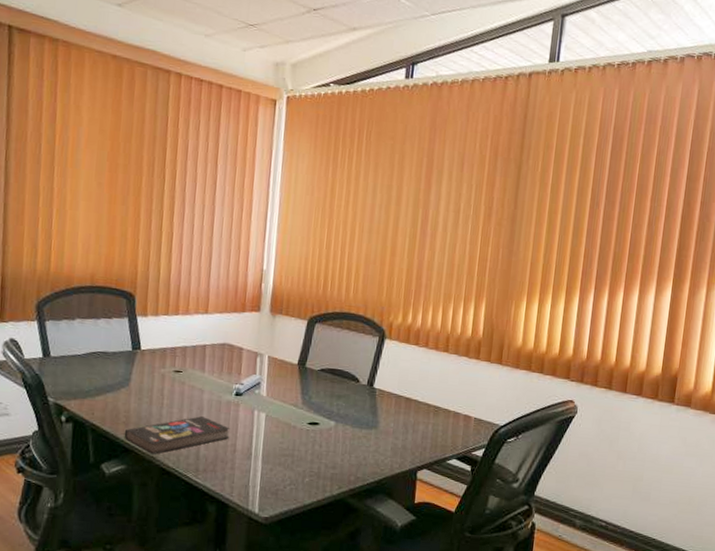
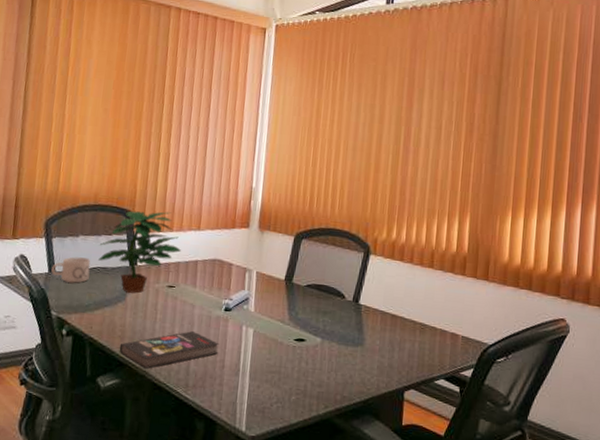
mug: none [46,341,90,369] -> present [51,256,91,284]
potted plant: none [98,293,188,379] -> present [98,211,181,294]

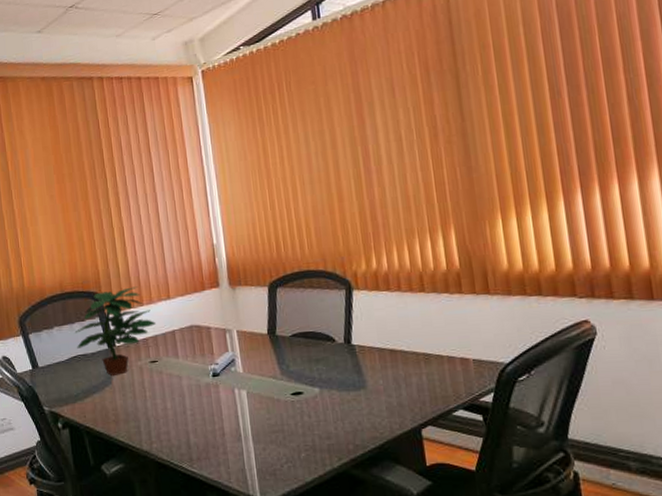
mug: present [51,256,91,284] -> none [34,348,72,377]
book: present [119,331,219,370] -> none [116,403,216,450]

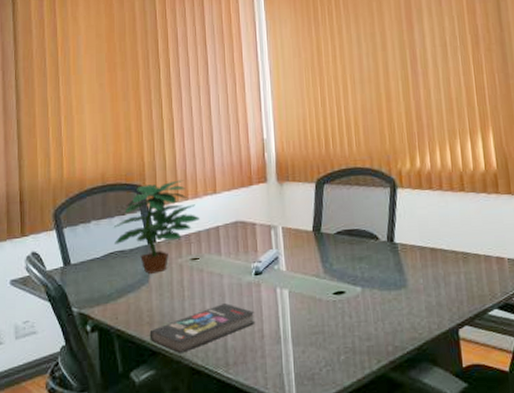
book: none [116,403,216,450] -> present [149,303,255,355]

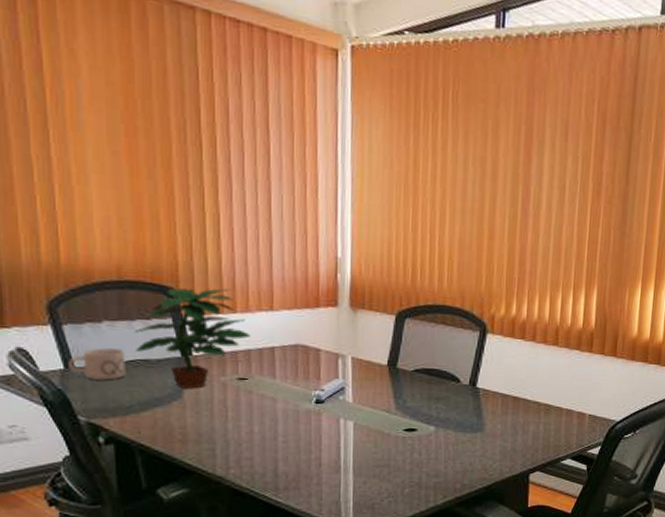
mug: none [67,244,107,275] -> present [68,348,126,382]
book: present [149,303,255,355] -> none [182,429,313,475]

